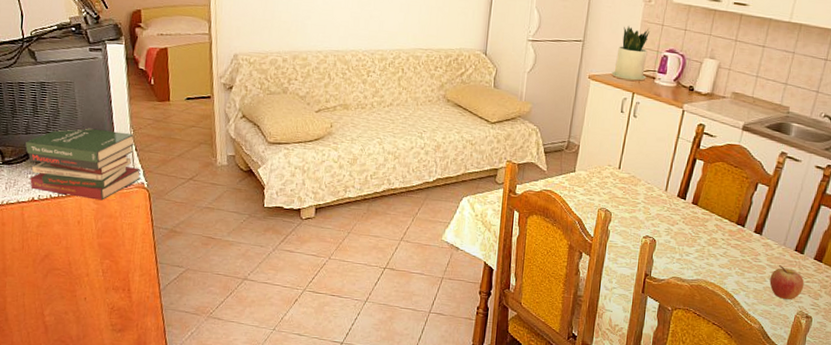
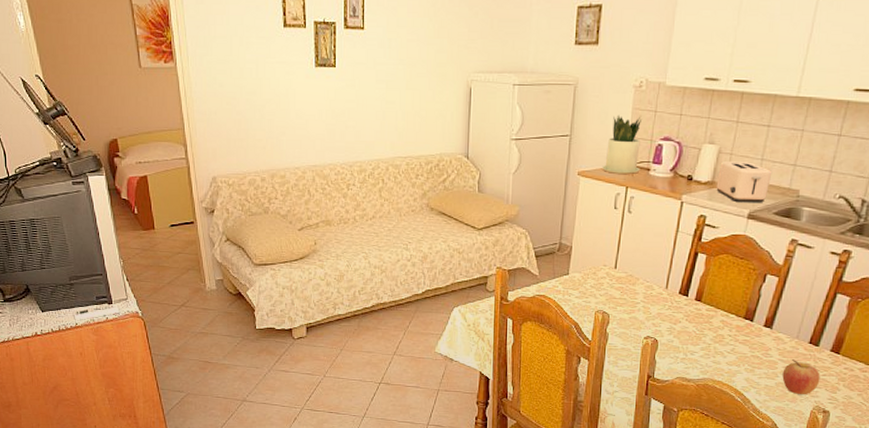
books: present [25,128,141,201] -> none [23,261,135,331]
toaster: none [715,75,766,116] -> present [716,160,773,202]

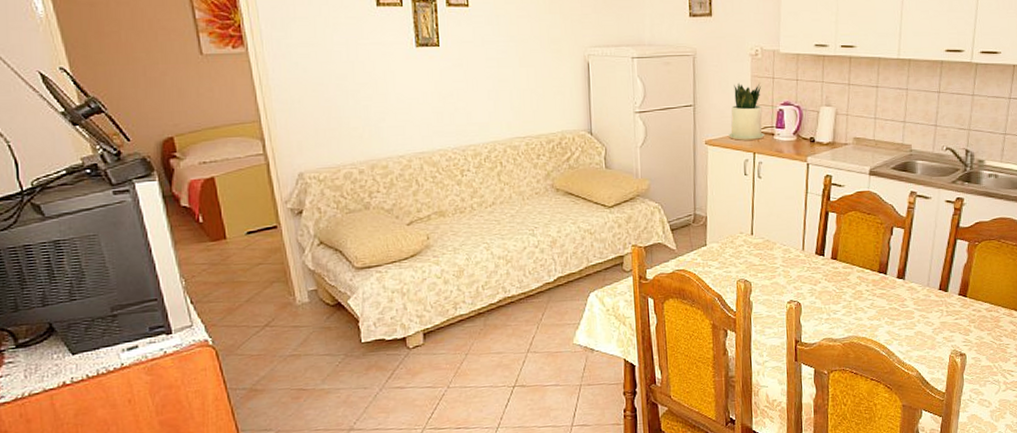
toaster: present [716,160,773,202] -> none [837,120,886,160]
fruit: present [782,359,820,395] -> none [919,307,953,342]

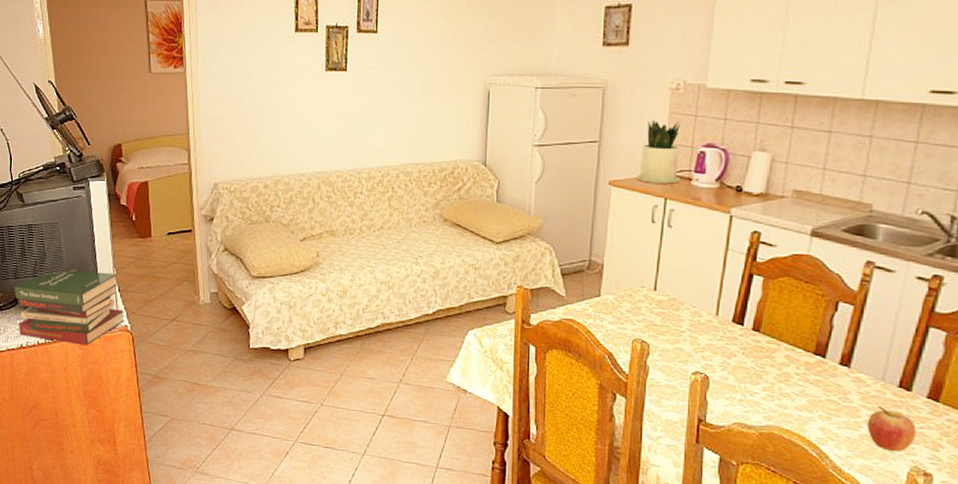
books: none [44,284,203,372] -> present [14,269,125,346]
fruit: none [919,307,953,342] -> present [867,406,916,452]

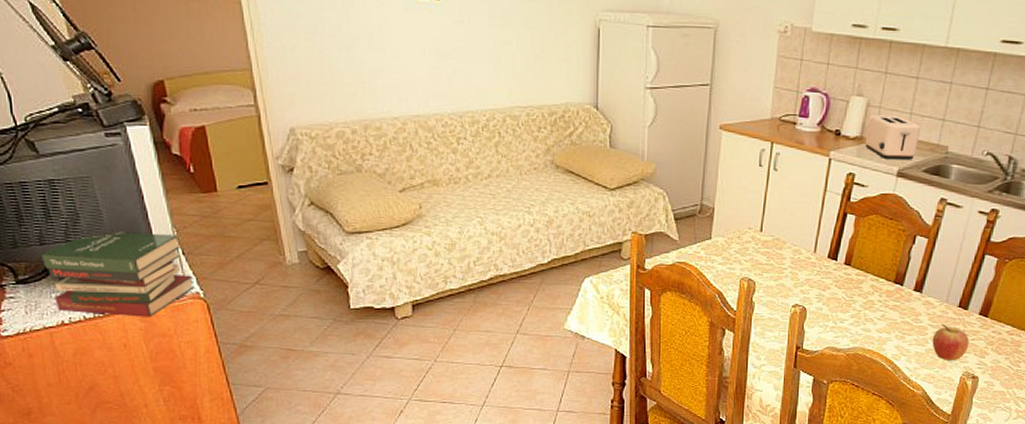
planter: present [636,119,681,185] -> none [746,62,788,129]
toaster: none [771,170,838,217] -> present [865,114,921,159]

